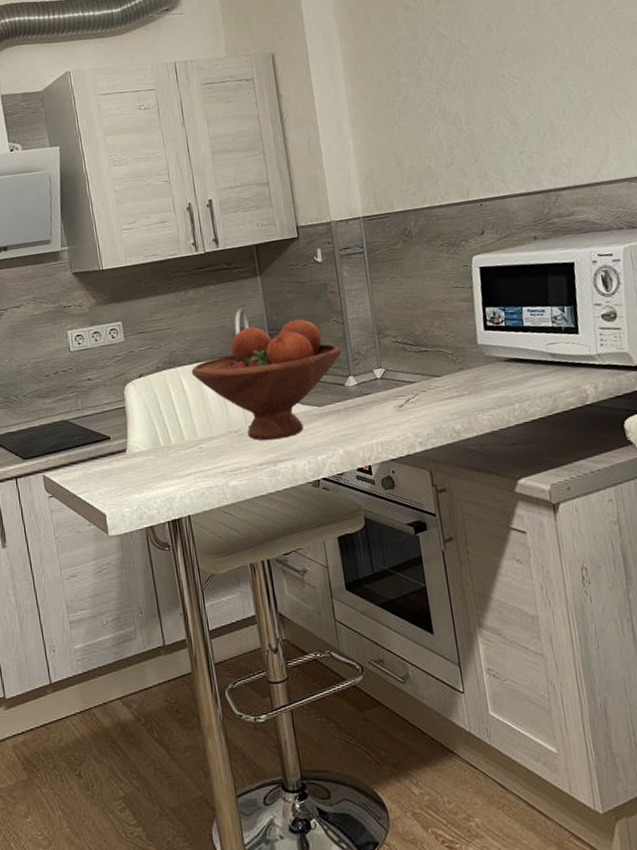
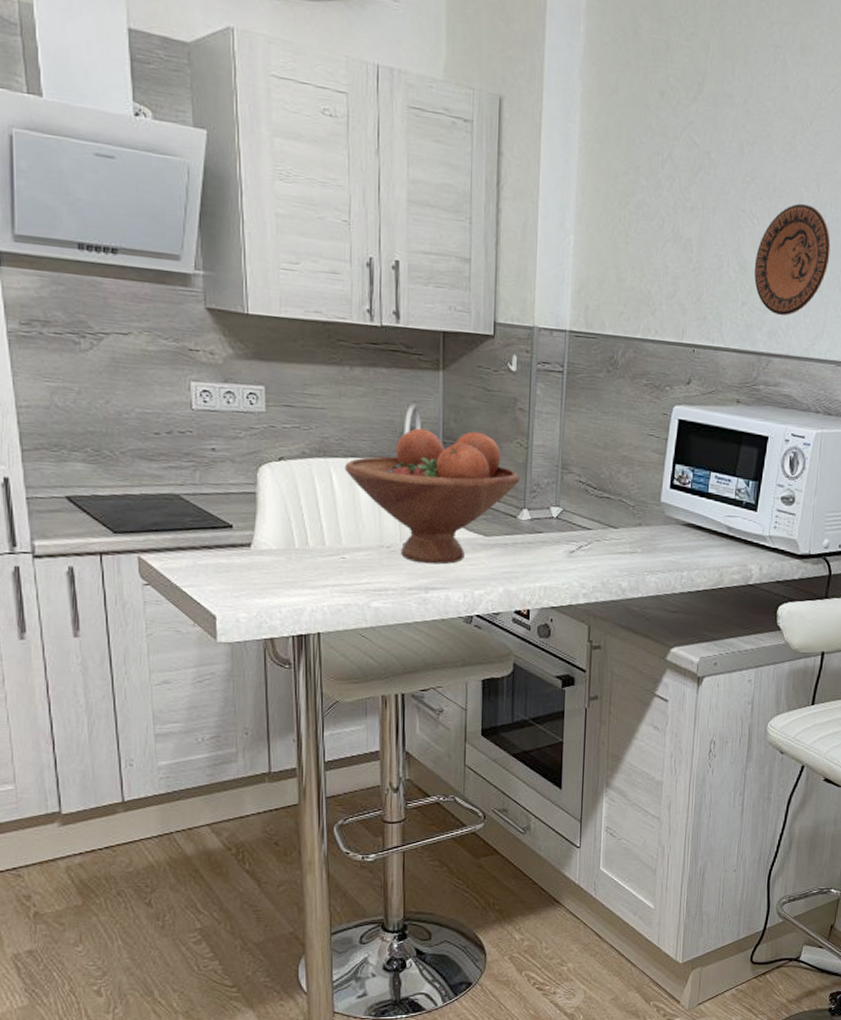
decorative plate: none [523,53,598,154] -> present [754,203,831,316]

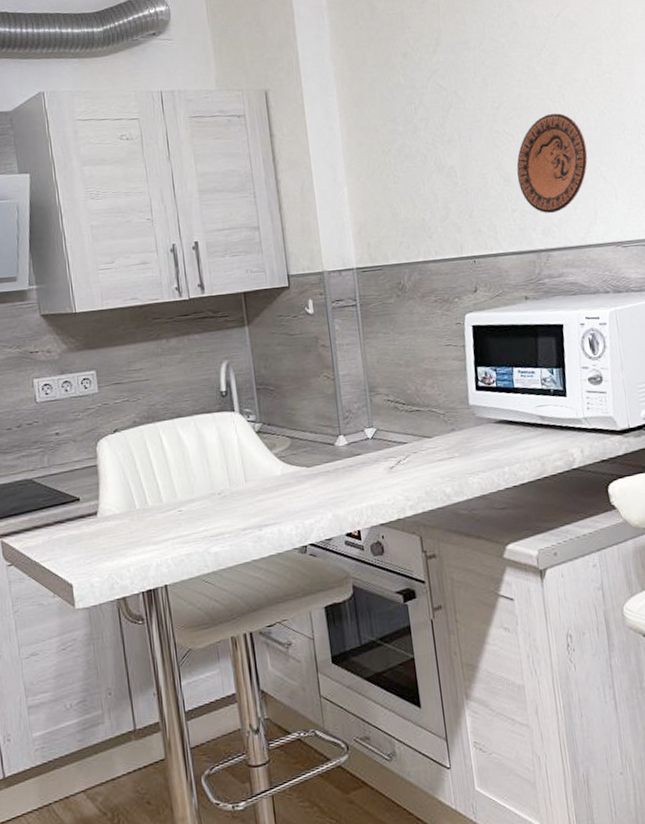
fruit bowl: present [344,428,520,565] -> none [171,373,332,504]

